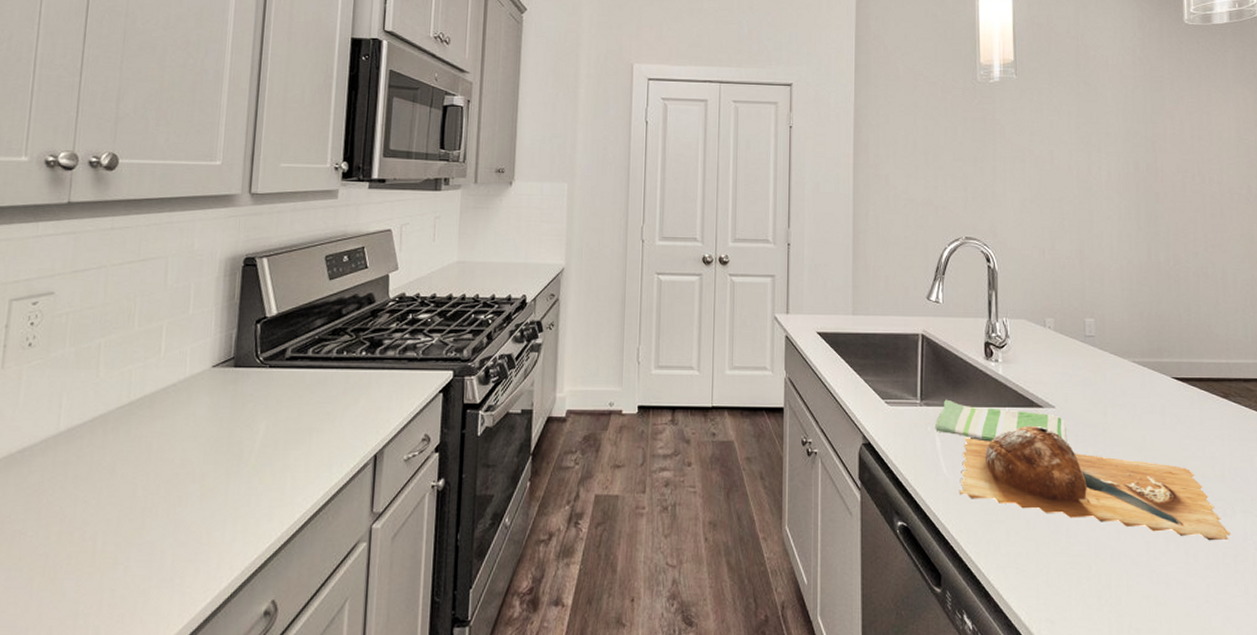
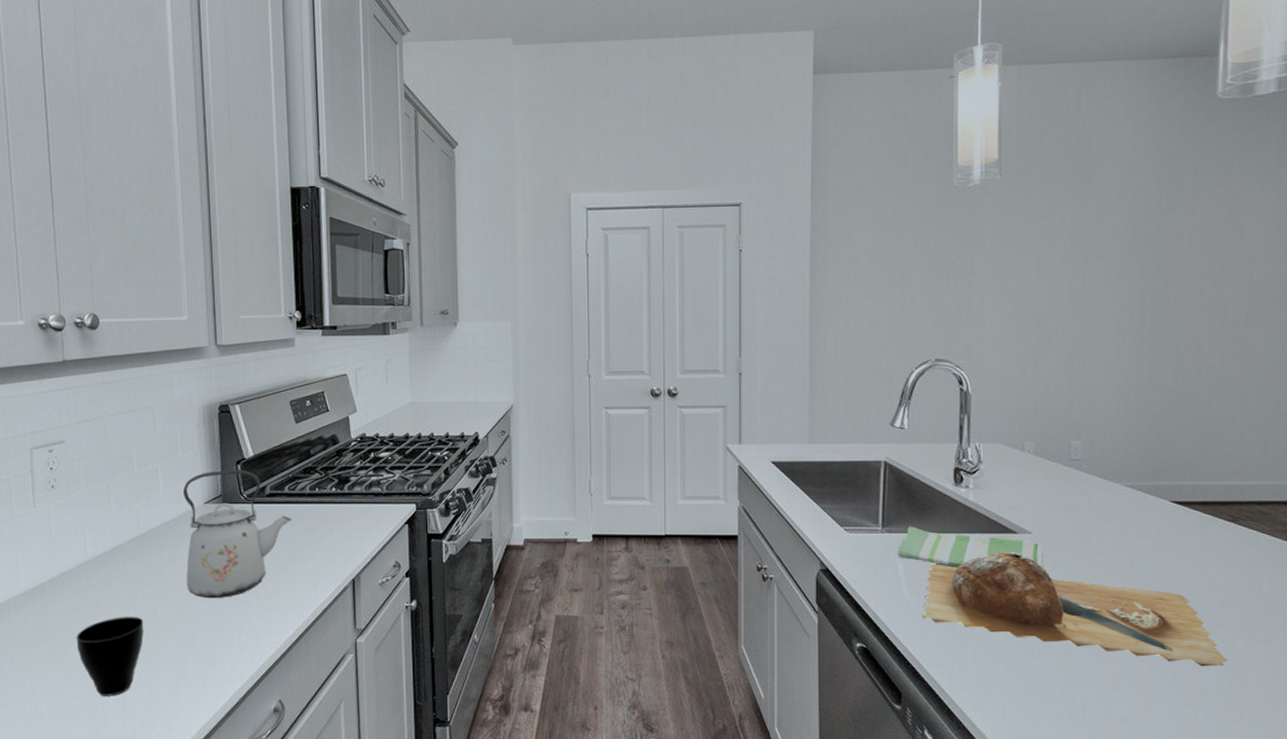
cup: none [26,501,118,601] -> present [76,617,144,696]
kettle: none [177,329,312,478] -> present [182,469,291,599]

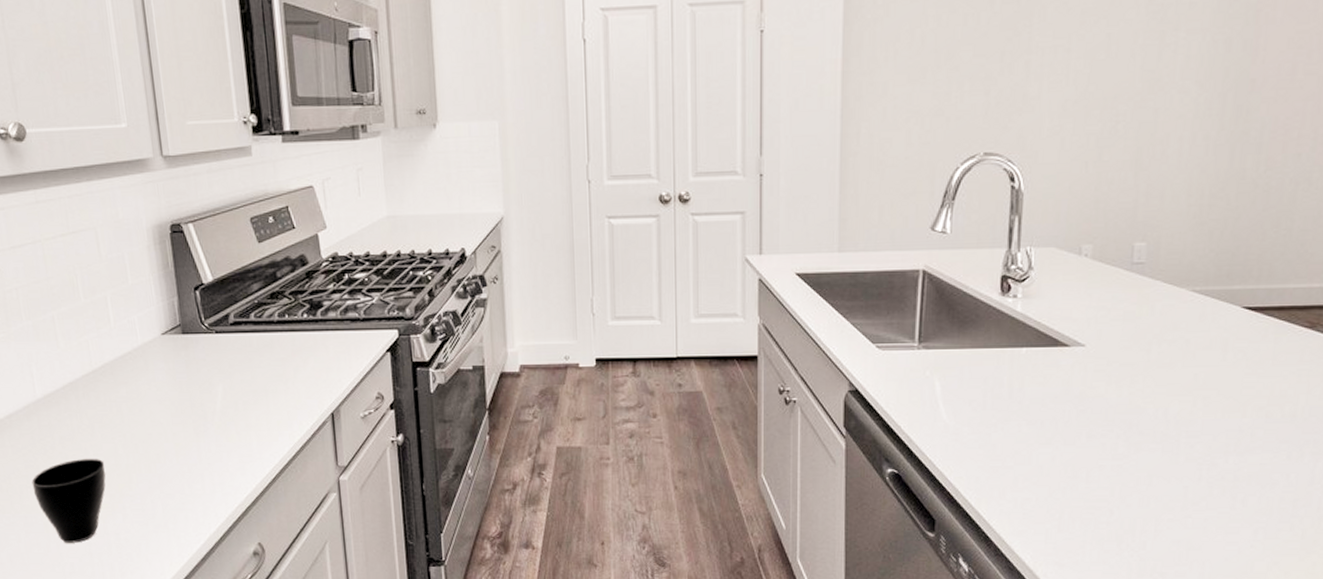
kettle: present [182,469,291,599] -> none [136,296,260,438]
dish towel: present [898,526,1044,568] -> none [935,341,1097,385]
chopping board: present [923,551,1229,667] -> none [961,366,1295,485]

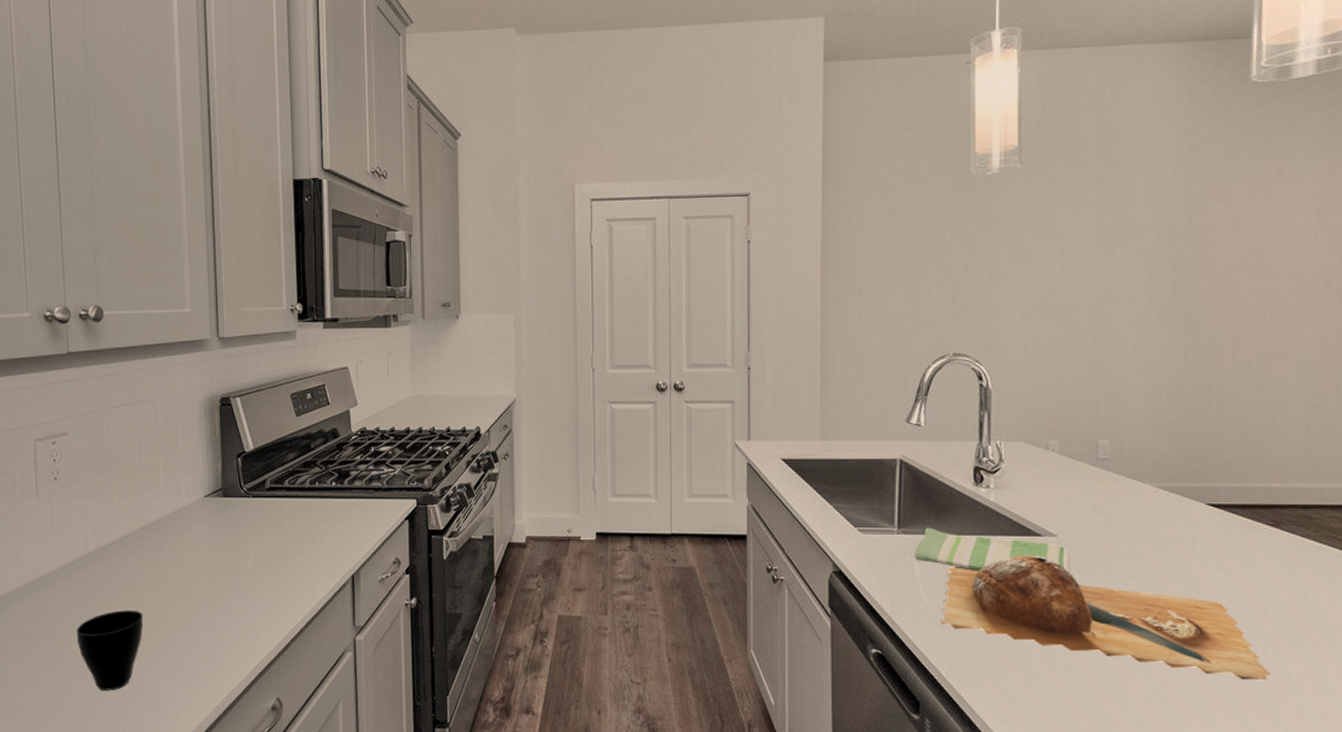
dish towel: none [935,341,1097,385] -> present [915,527,1071,573]
chopping board: none [961,366,1295,485] -> present [942,554,1272,680]

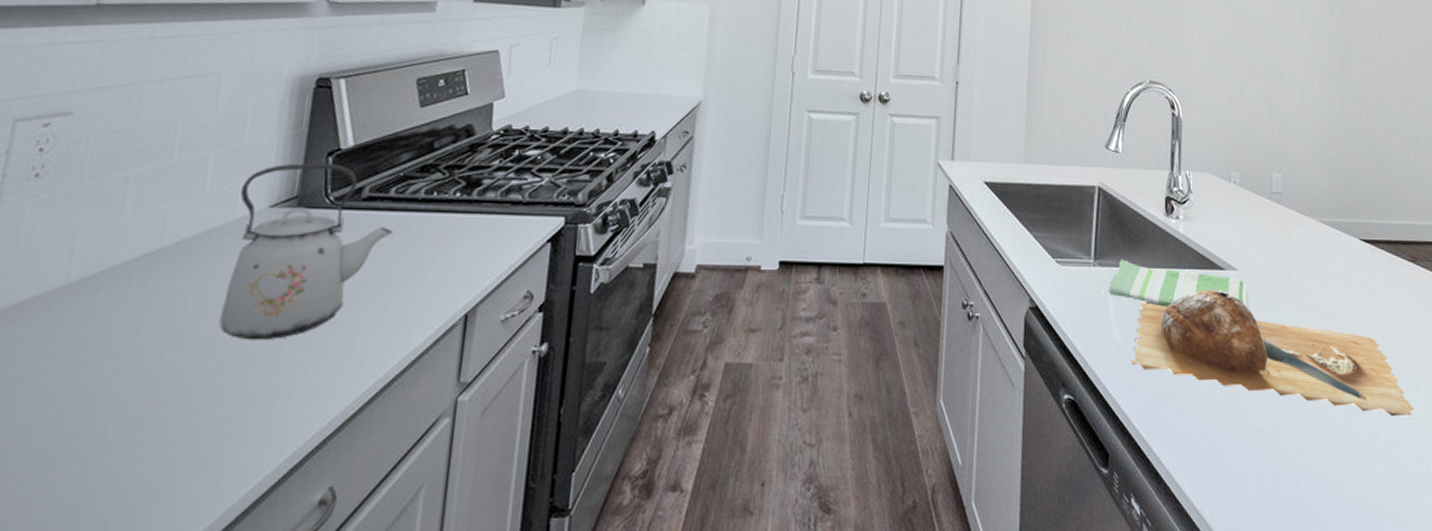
cup: present [76,610,144,691] -> none [18,367,141,490]
kettle: none [183,462,291,594] -> present [219,162,393,341]

